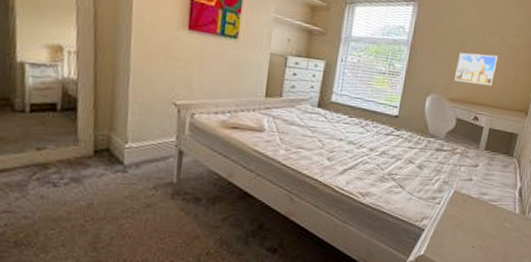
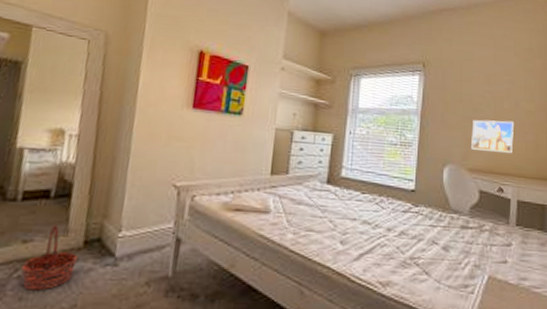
basket: none [38,134,90,191] -> present [20,224,78,291]

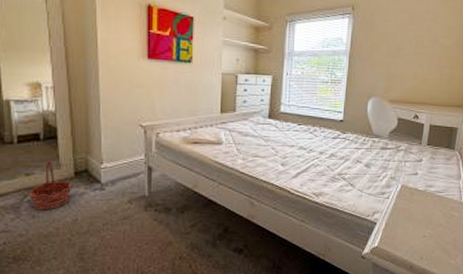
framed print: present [471,120,515,153] -> none [393,56,433,85]

